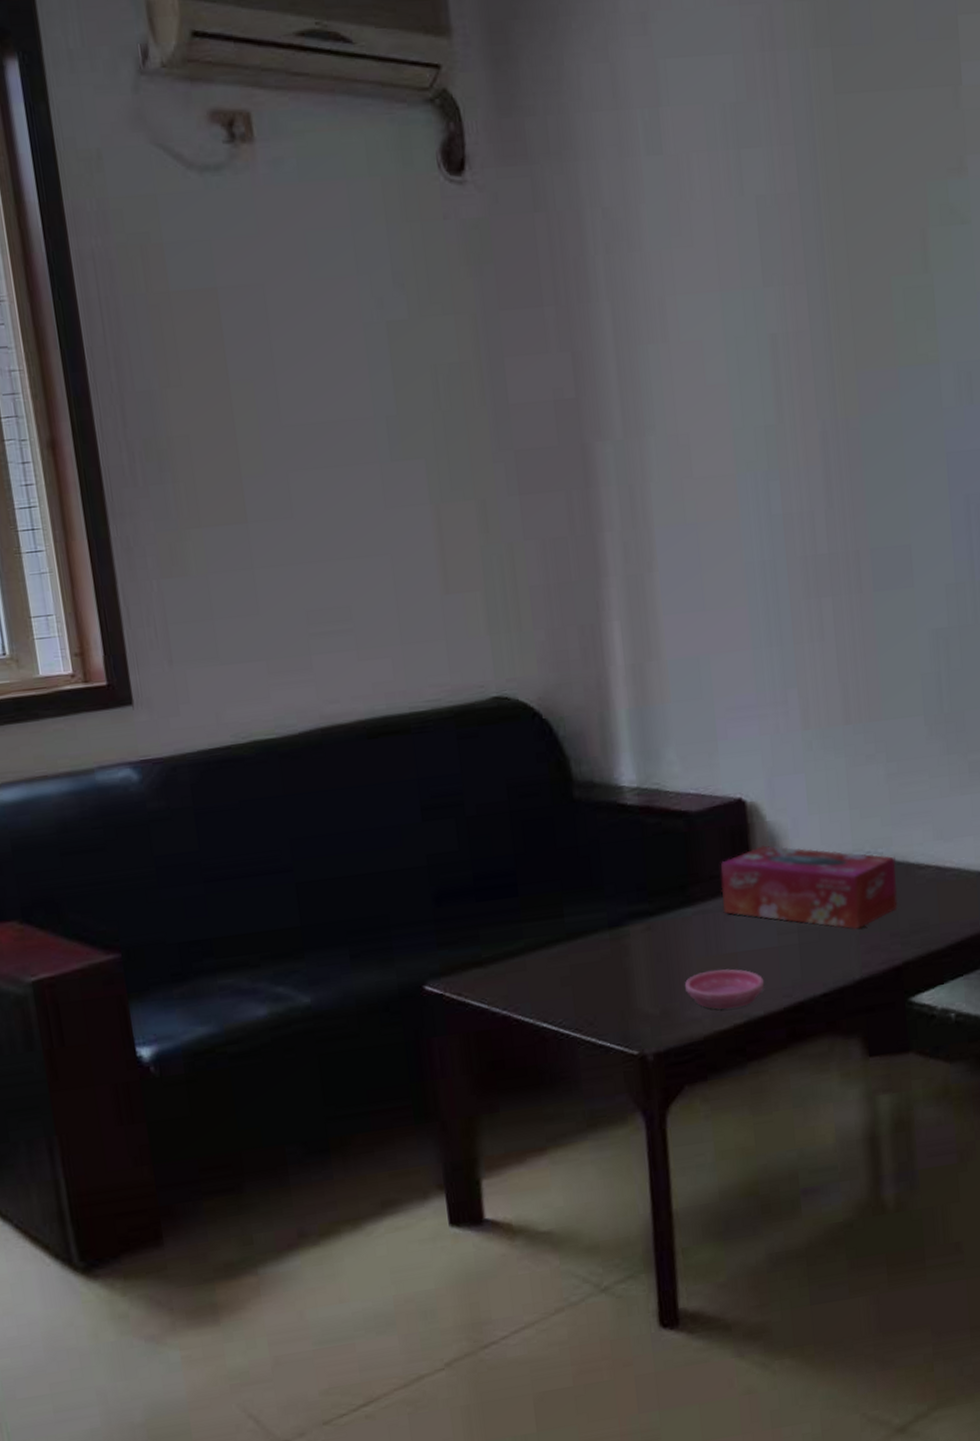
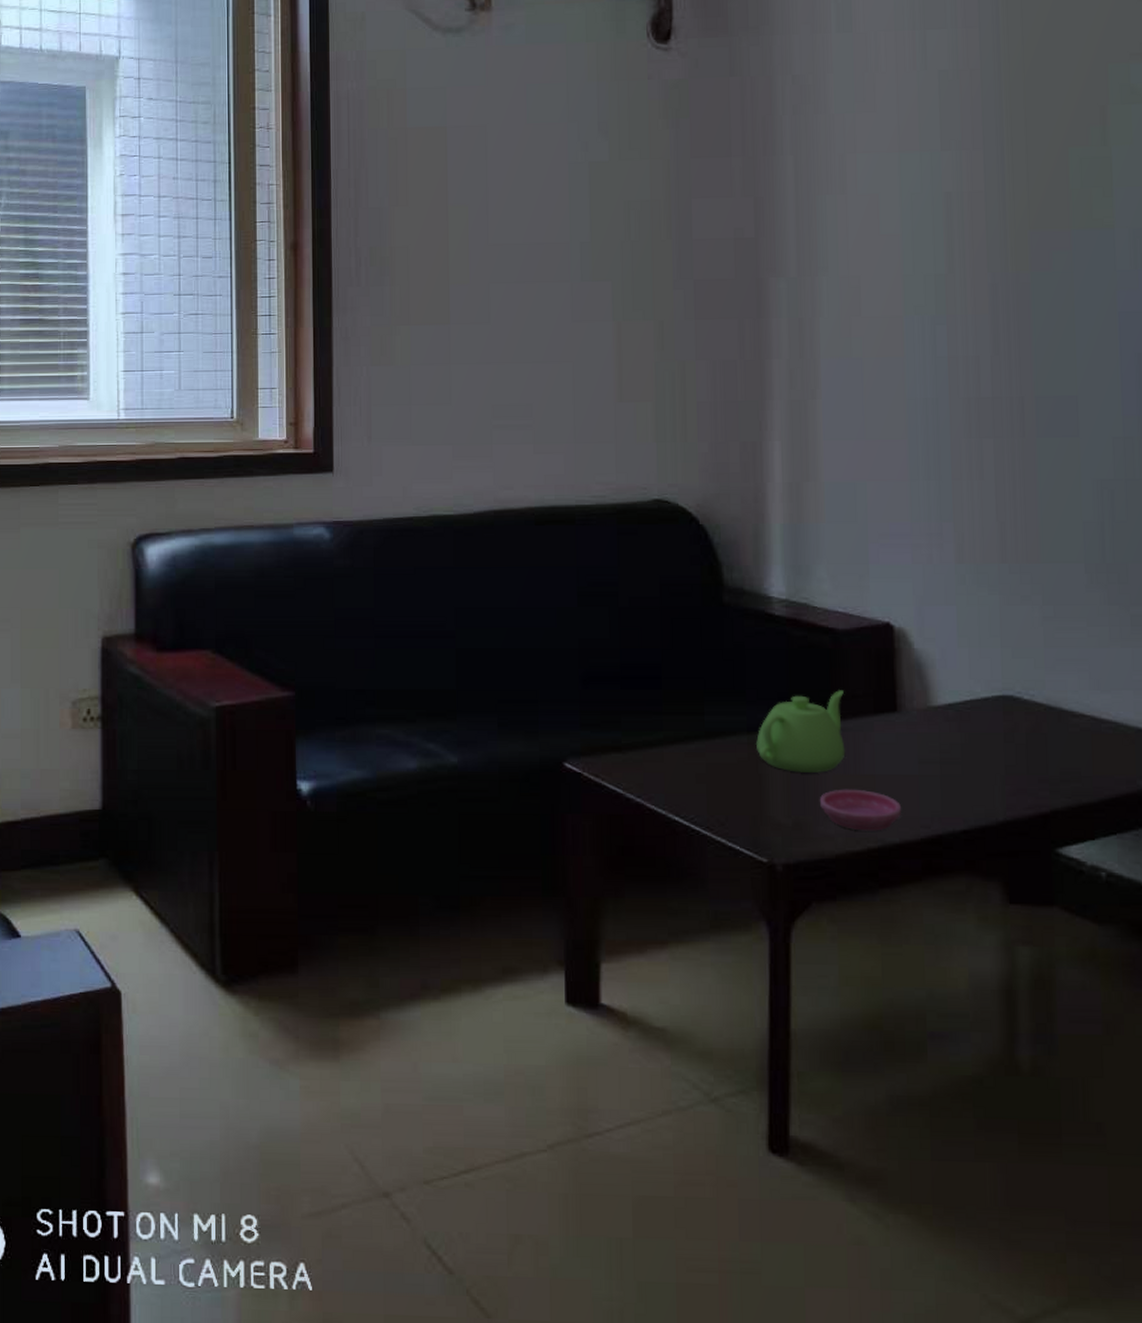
teapot: none [617,872,707,962] -> present [755,690,846,773]
tissue box: present [720,845,898,930] -> none [863,672,1048,770]

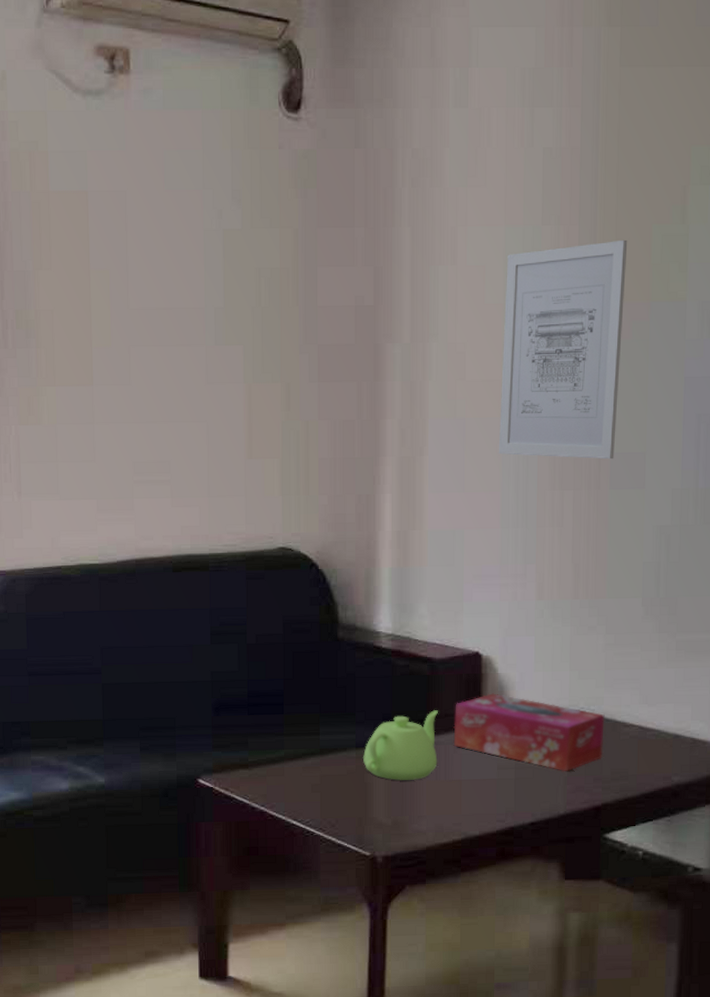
saucer: present [819,789,902,831] -> none [414,792,482,827]
tissue box: none [863,672,1048,770] -> present [453,693,605,772]
wall art: none [902,164,1041,404] -> present [498,239,628,460]

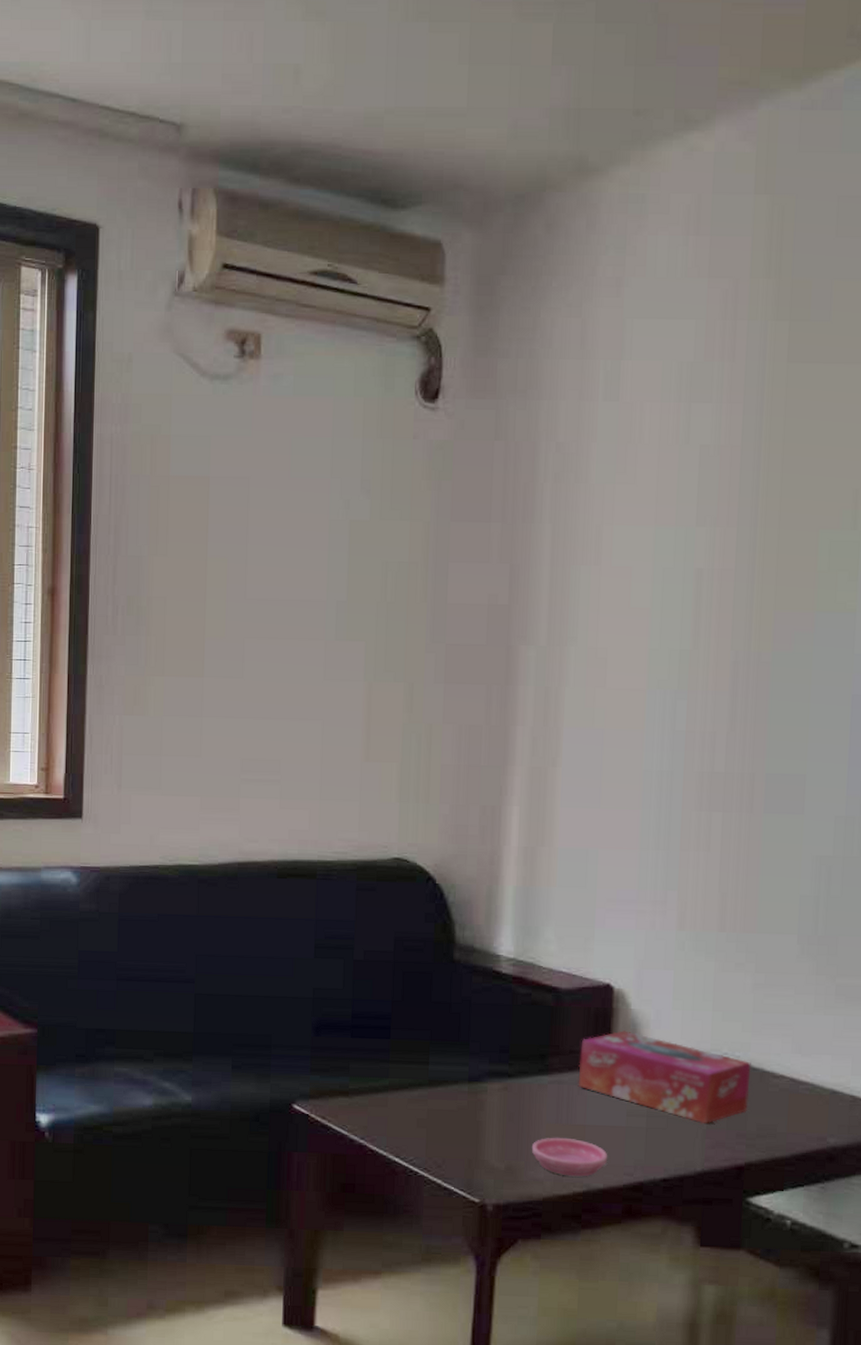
teapot: present [362,710,438,780] -> none [475,1045,562,1122]
saucer: none [414,792,482,827] -> present [531,1137,608,1177]
wall art: present [498,239,628,460] -> none [639,544,791,781]

